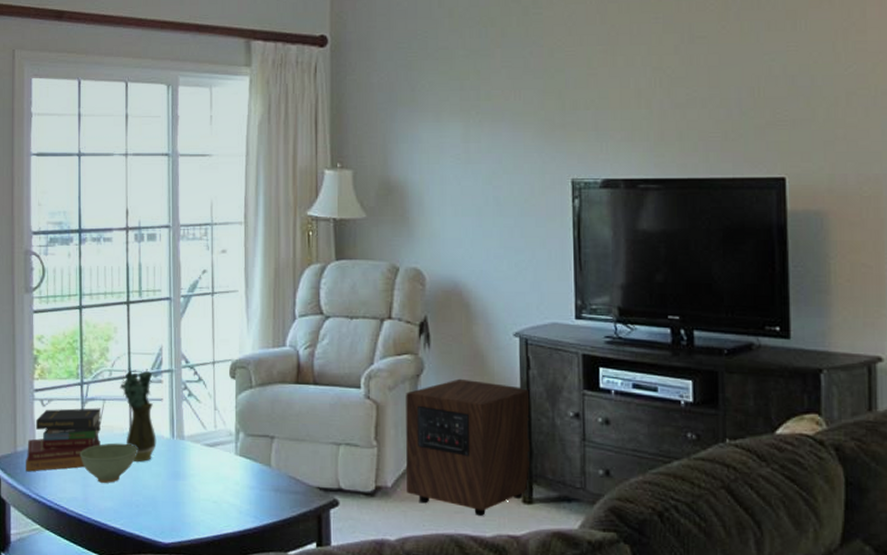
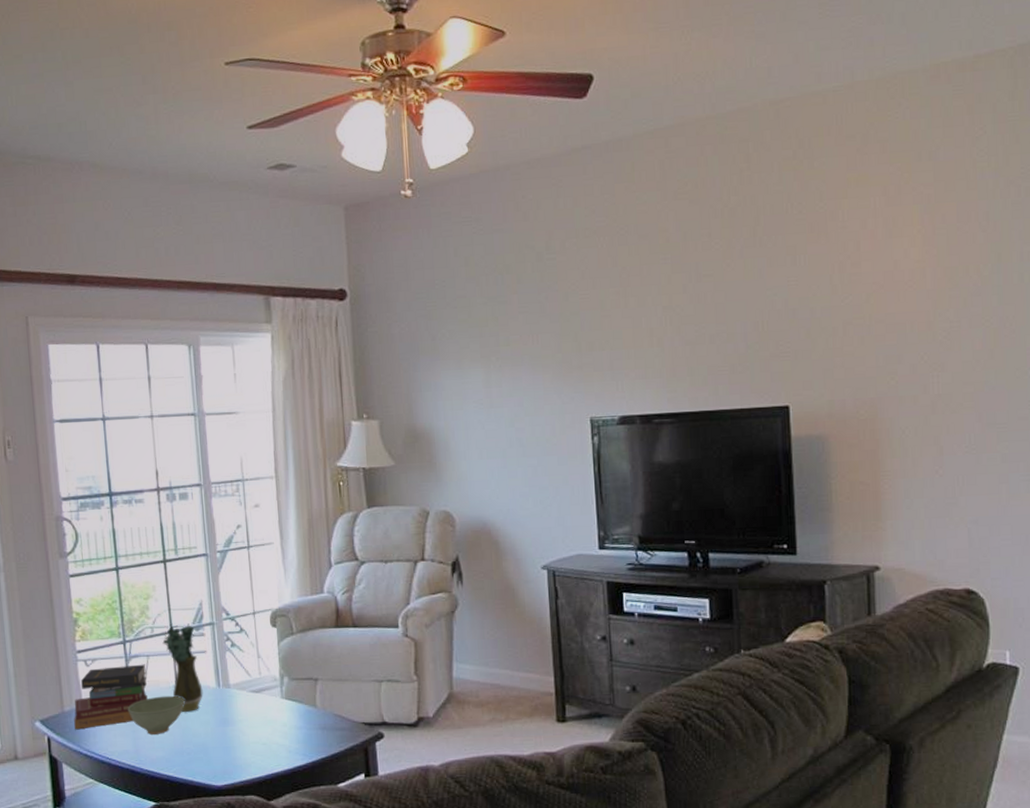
subwoofer: present [406,378,535,516] -> none [442,612,568,737]

